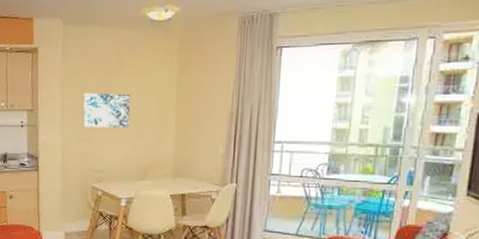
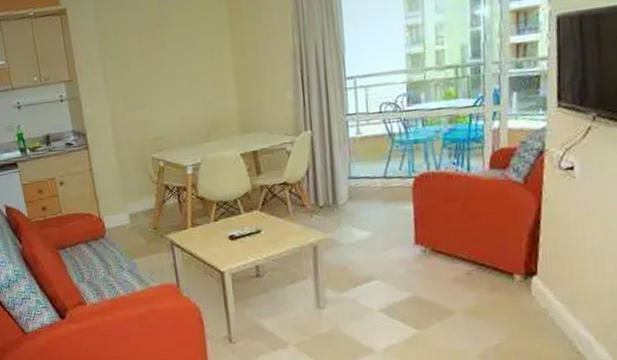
wall art: present [82,92,131,128] -> none [126,48,184,92]

